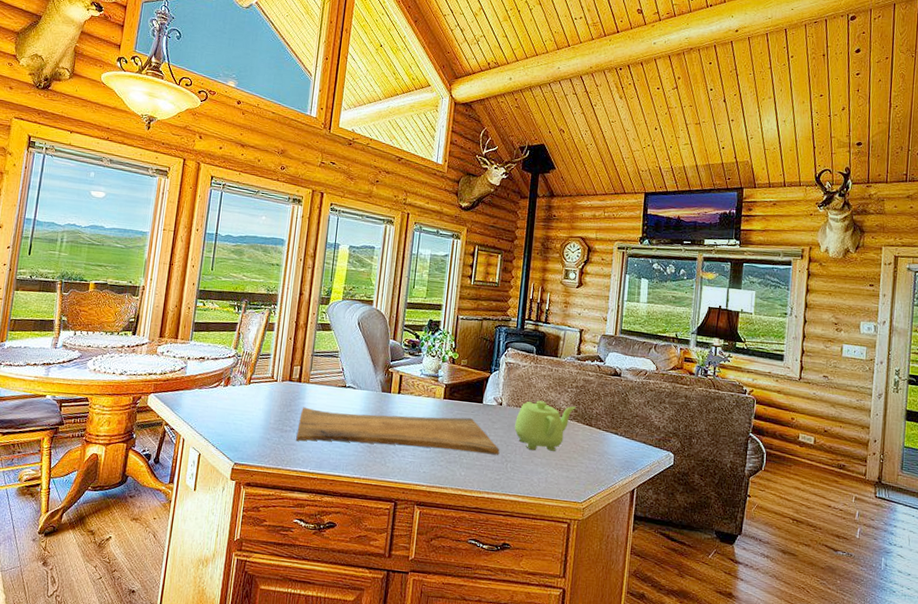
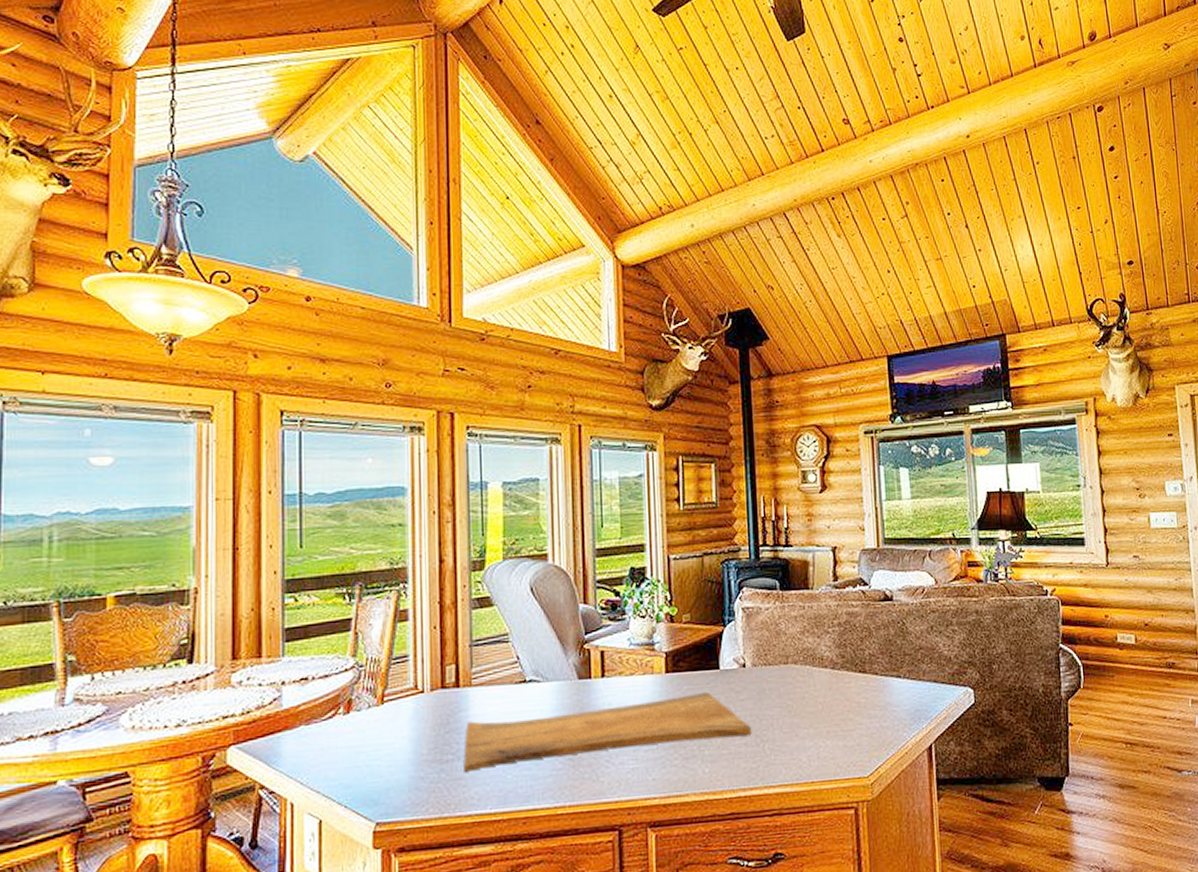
teapot: present [515,400,576,451] -> none [766,651,842,720]

